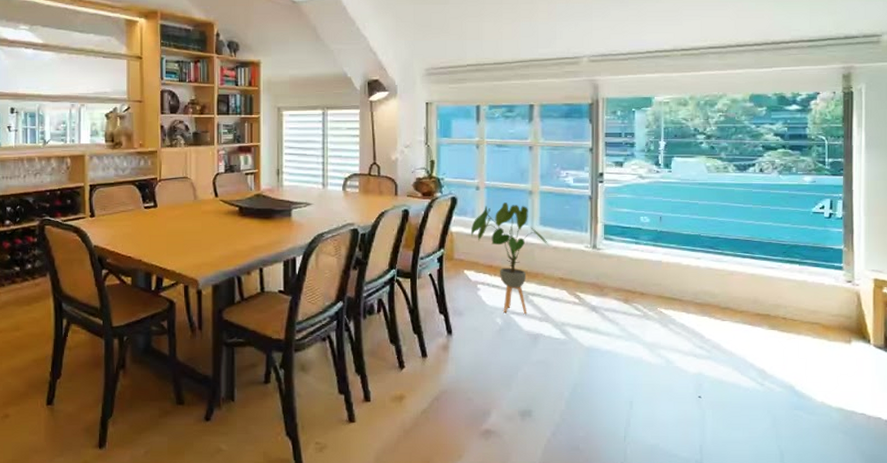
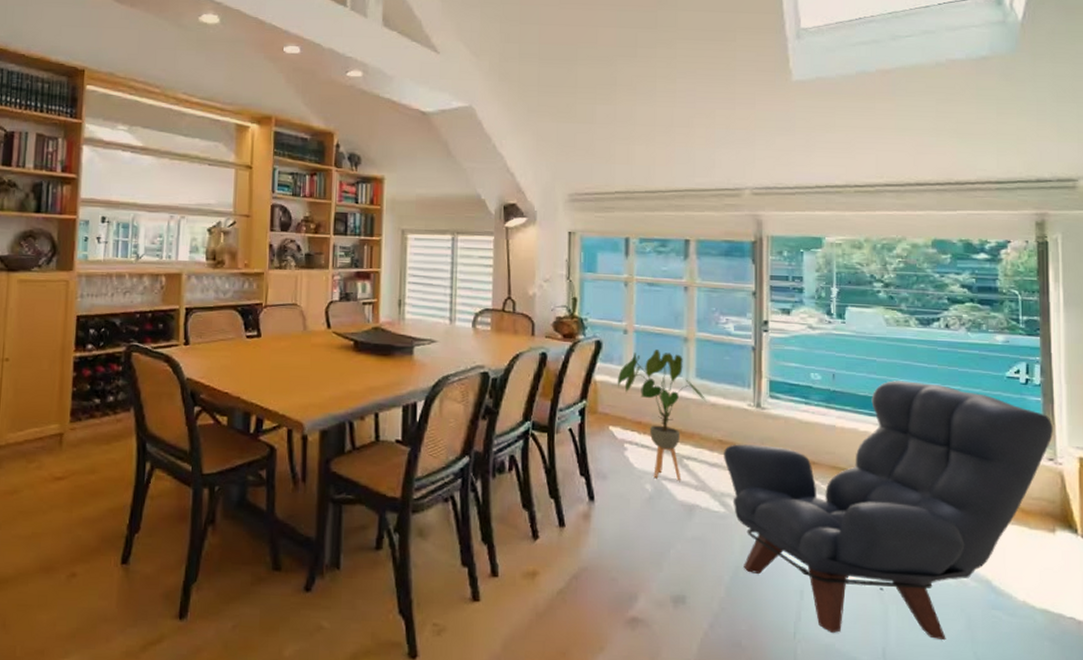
armchair: none [563,220,852,437] -> present [723,380,1053,641]

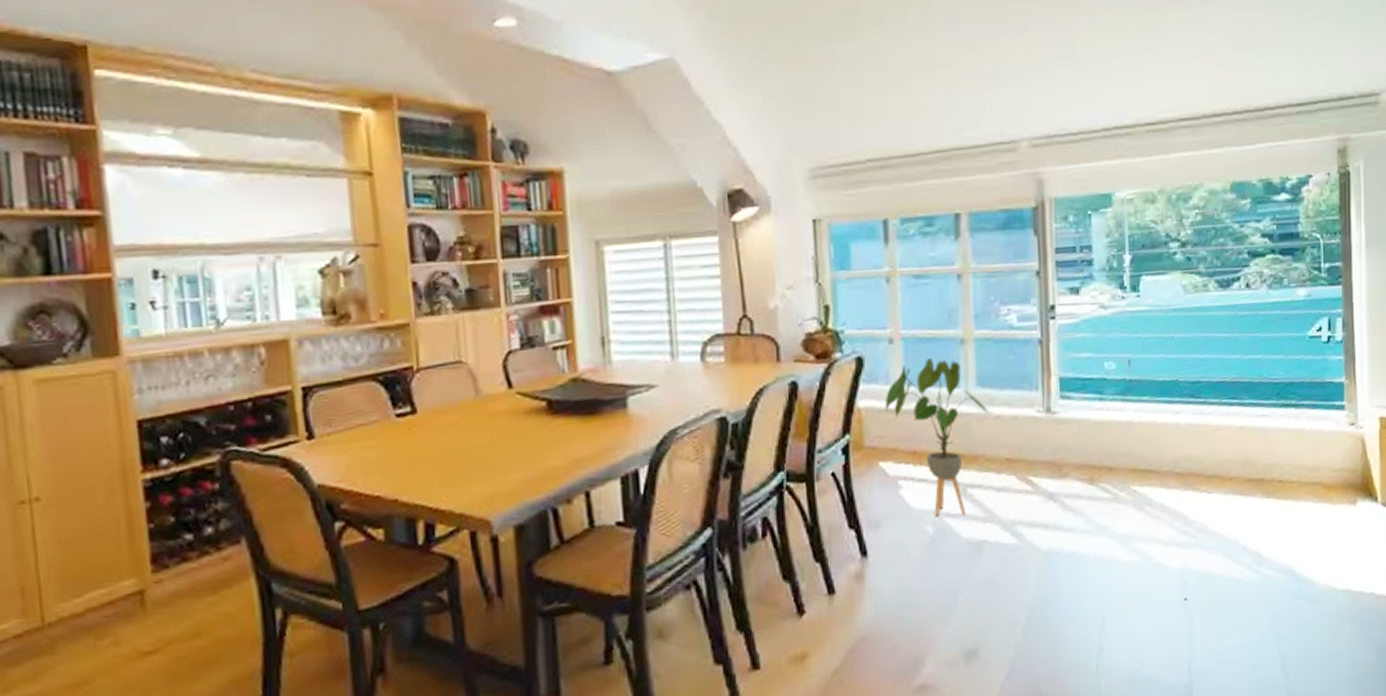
armchair: present [723,380,1053,641] -> none [1011,356,1354,658]

